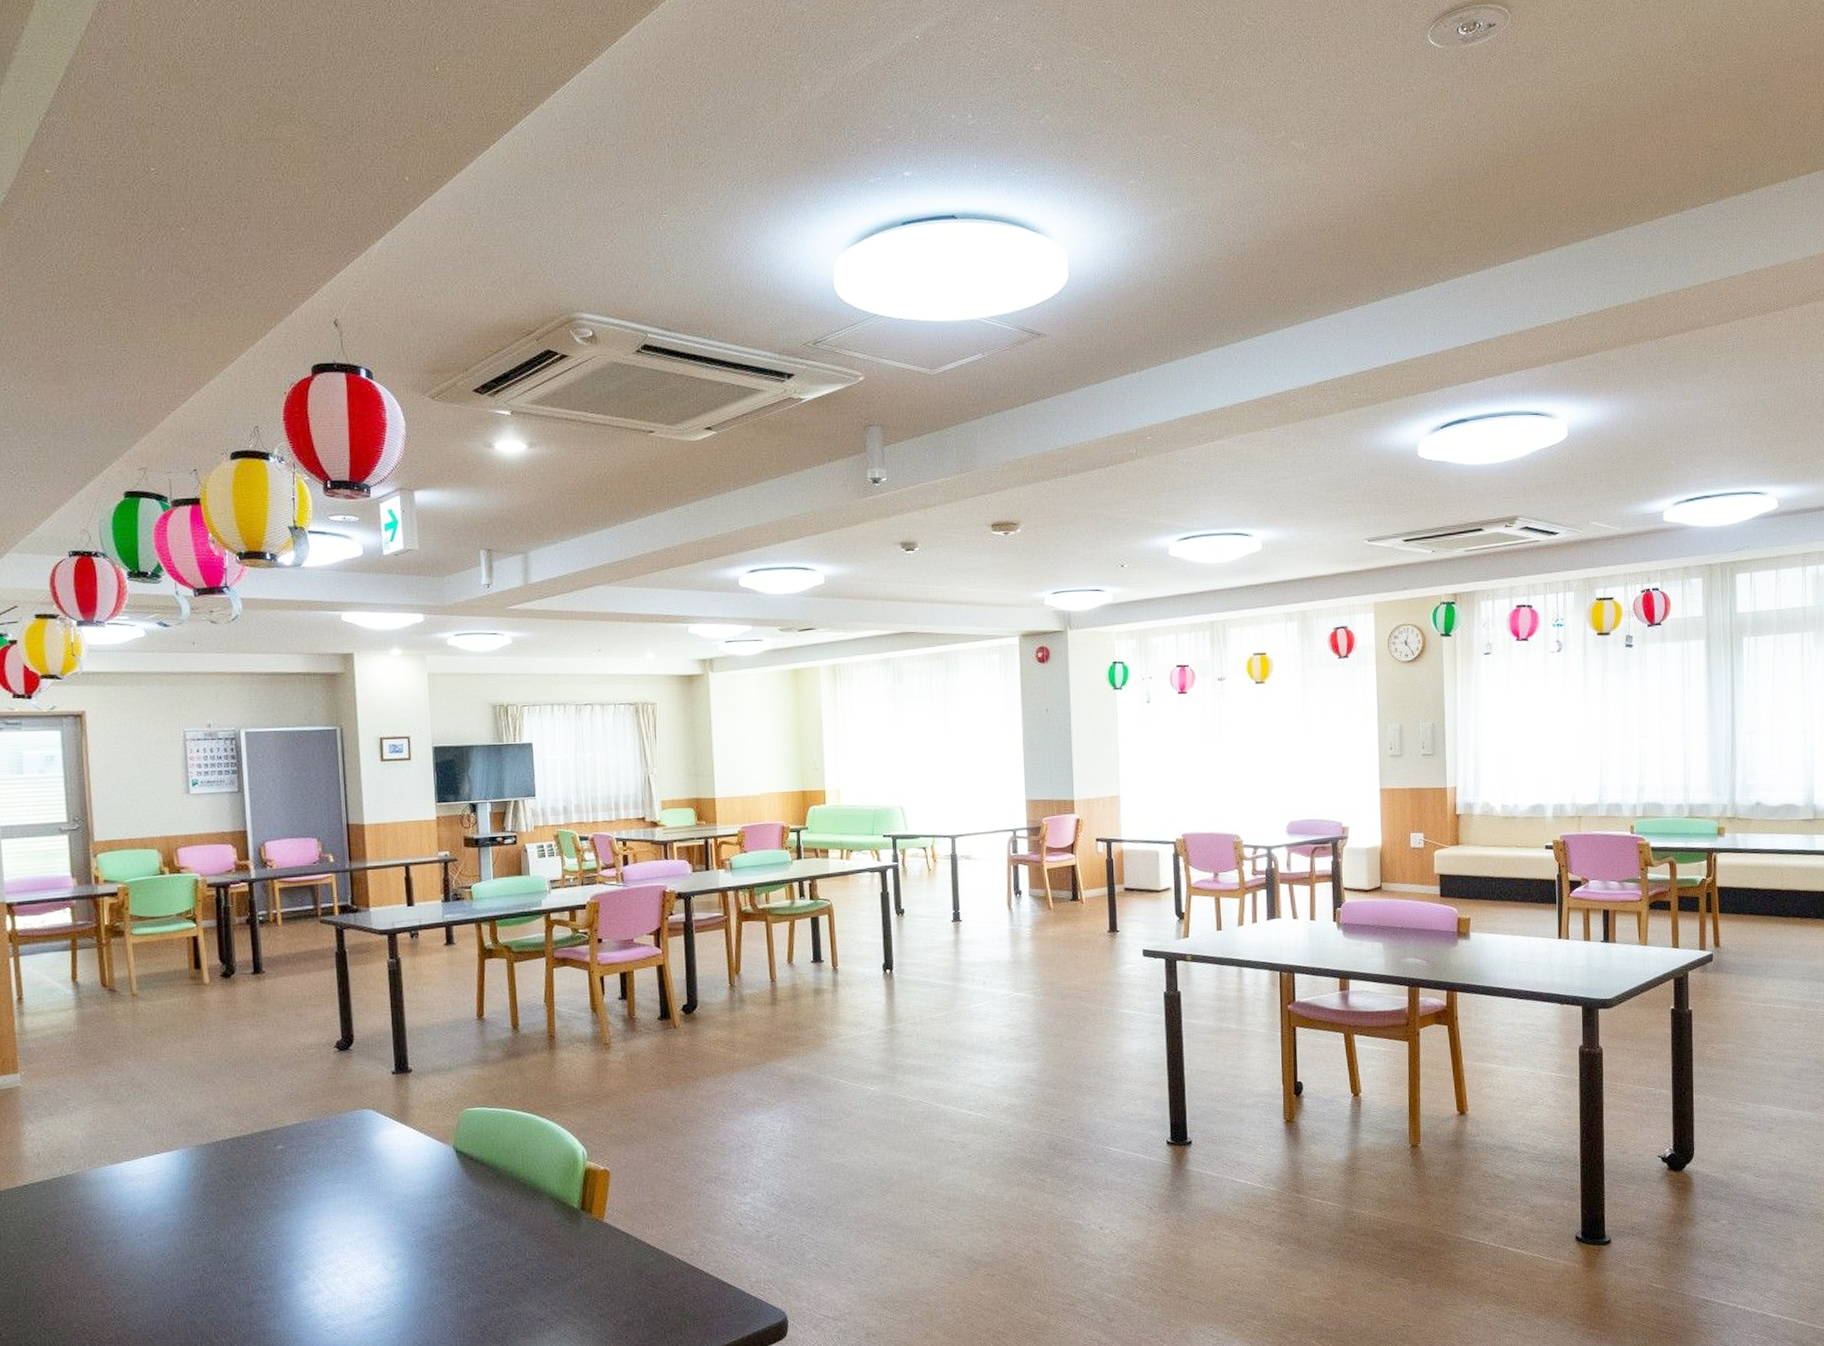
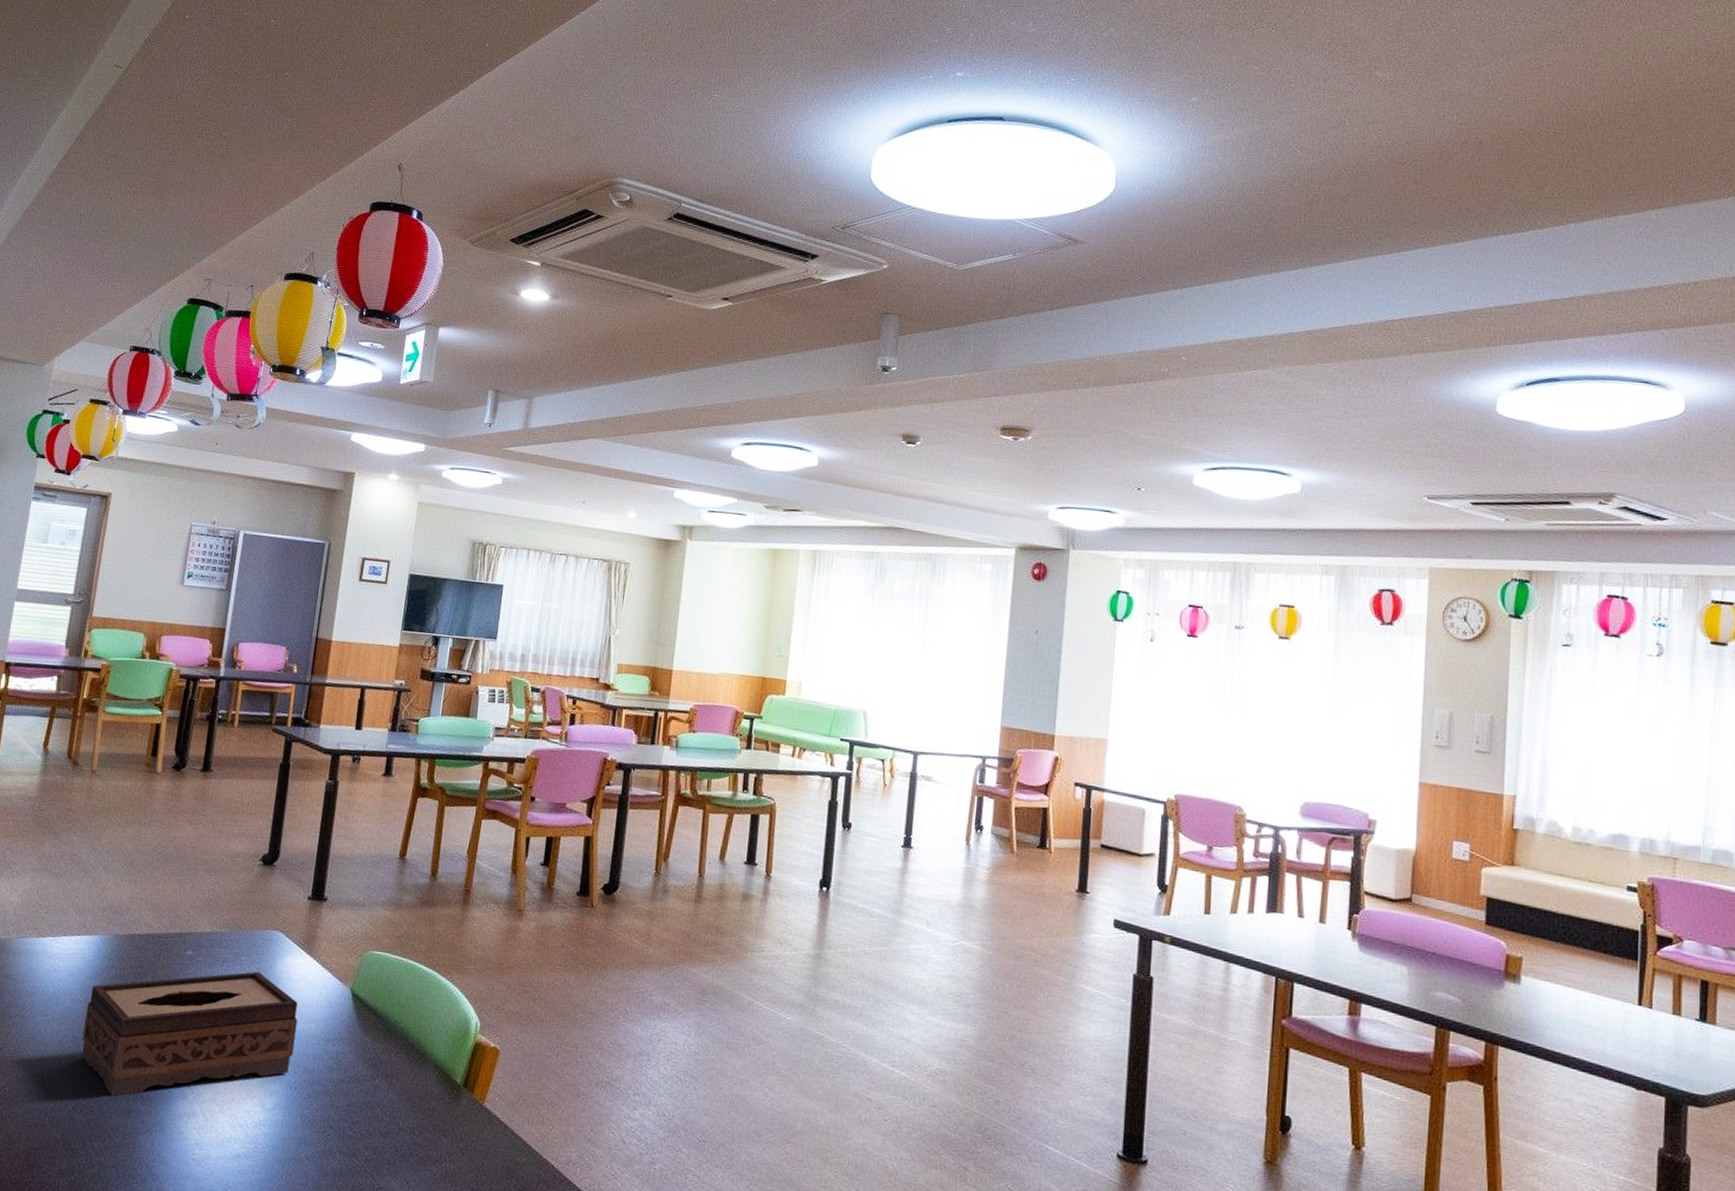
tissue box: none [182,1150,408,1293] -> present [81,971,298,1096]

